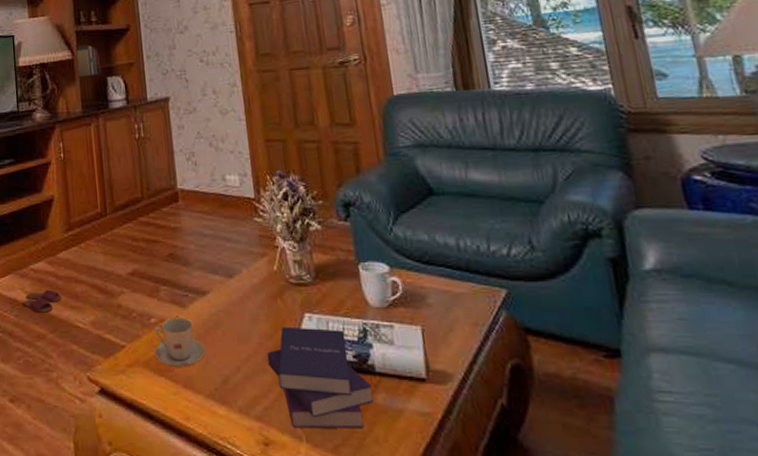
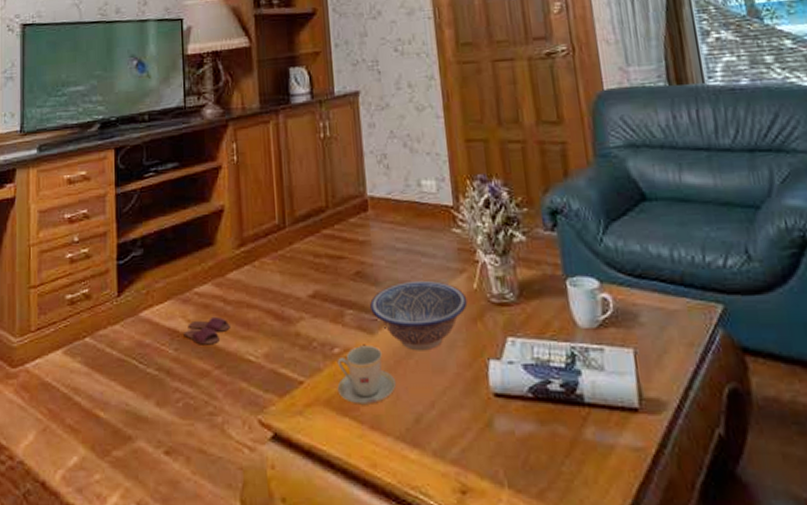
books: present [75,44,102,78] -> none [254,30,283,68]
decorative bowl: none [182,263,269,323] -> present [370,281,468,351]
book: present [267,326,374,429] -> none [465,353,582,472]

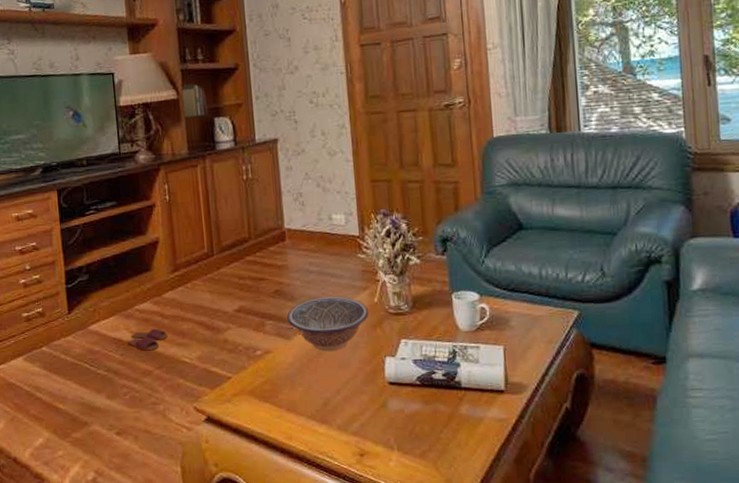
books: none [254,30,283,68] -> present [181,84,209,118]
teacup: present [337,346,397,405] -> none [259,348,309,393]

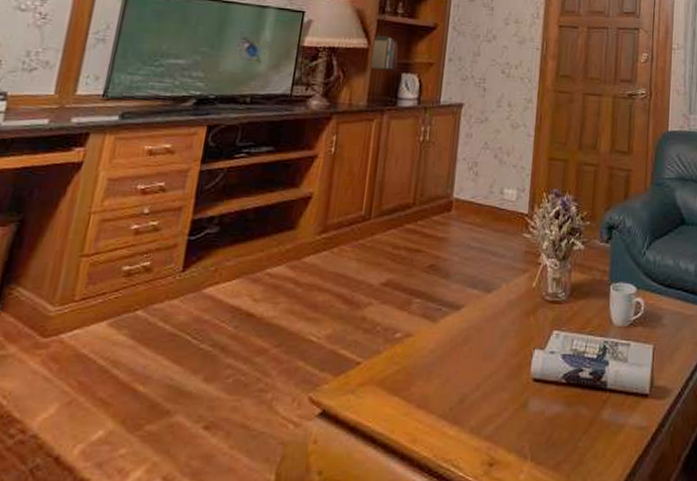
slippers: present [127,328,168,351] -> none [247,297,298,324]
decorative bowl: present [287,297,369,352] -> none [437,277,525,339]

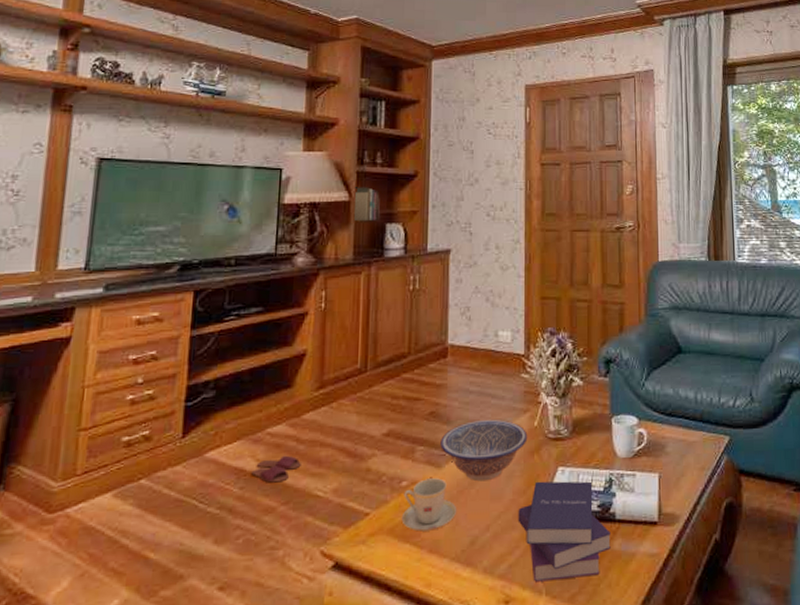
slippers: none [247,297,298,324] -> present [251,455,301,483]
teacup: none [392,332,449,385] -> present [401,478,457,532]
decorative bowl: none [437,277,525,339] -> present [440,420,528,482]
book: none [508,343,601,446] -> present [518,481,611,582]

